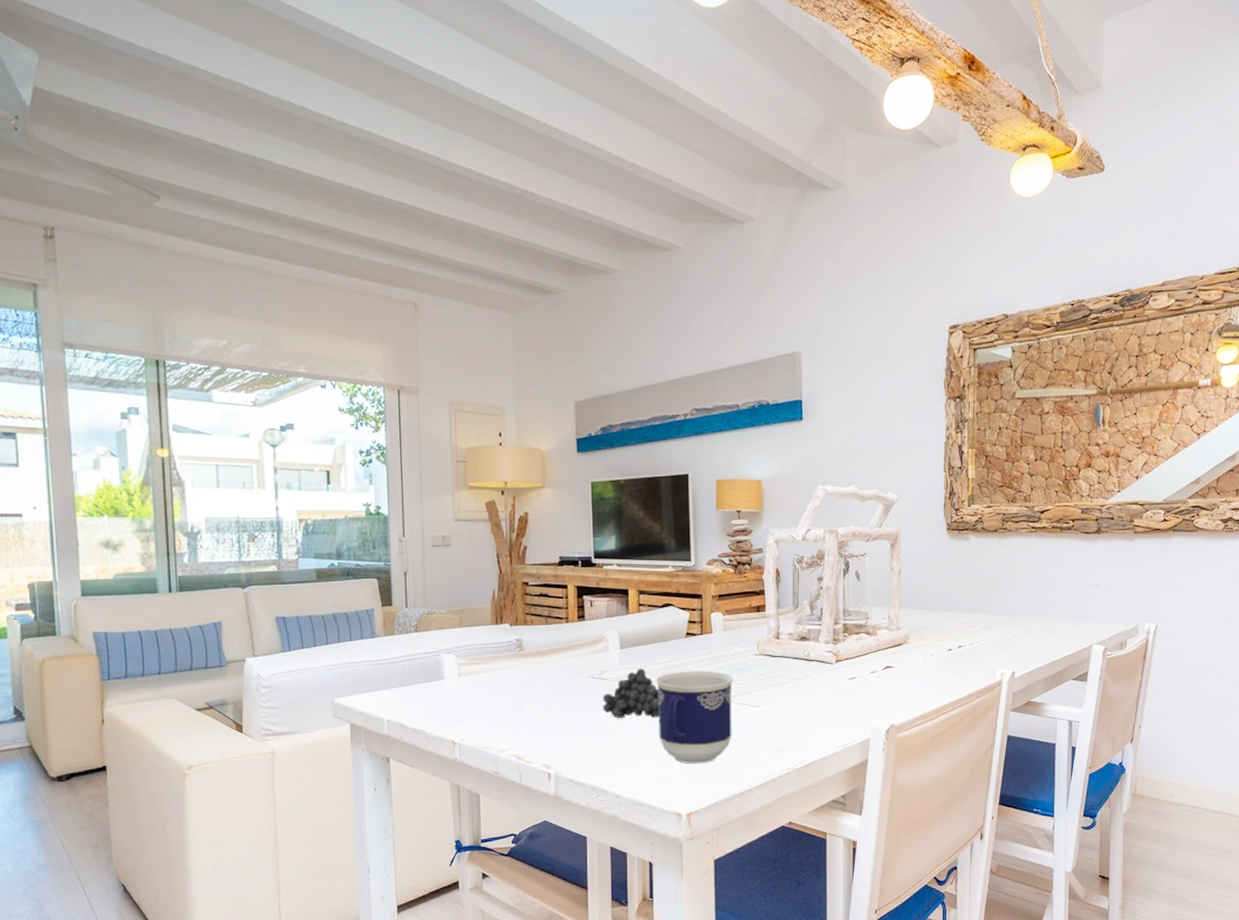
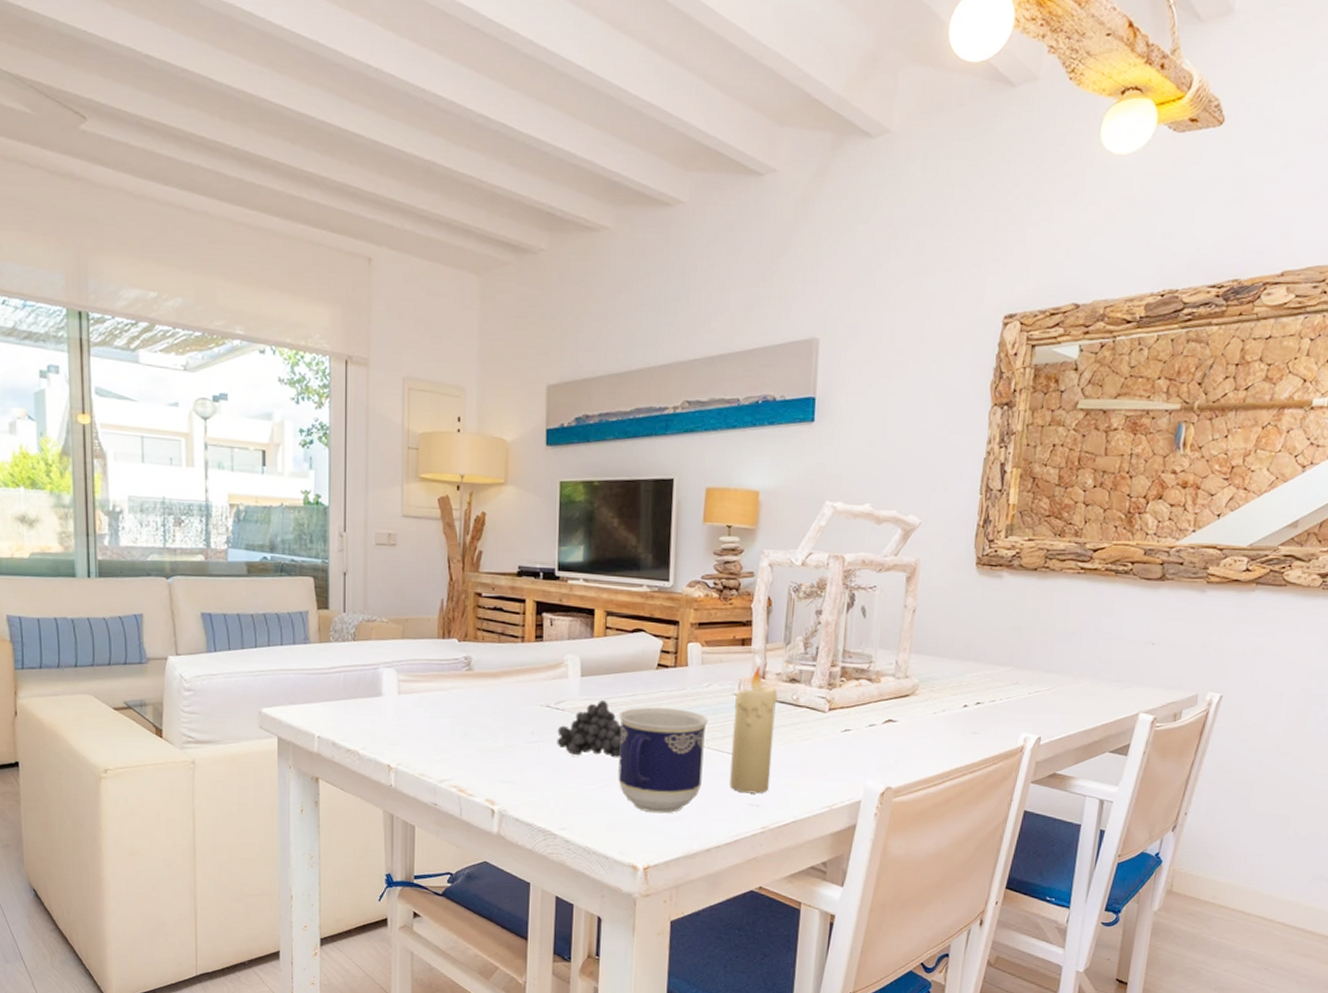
candle: none [755,628,791,740] -> present [730,666,778,794]

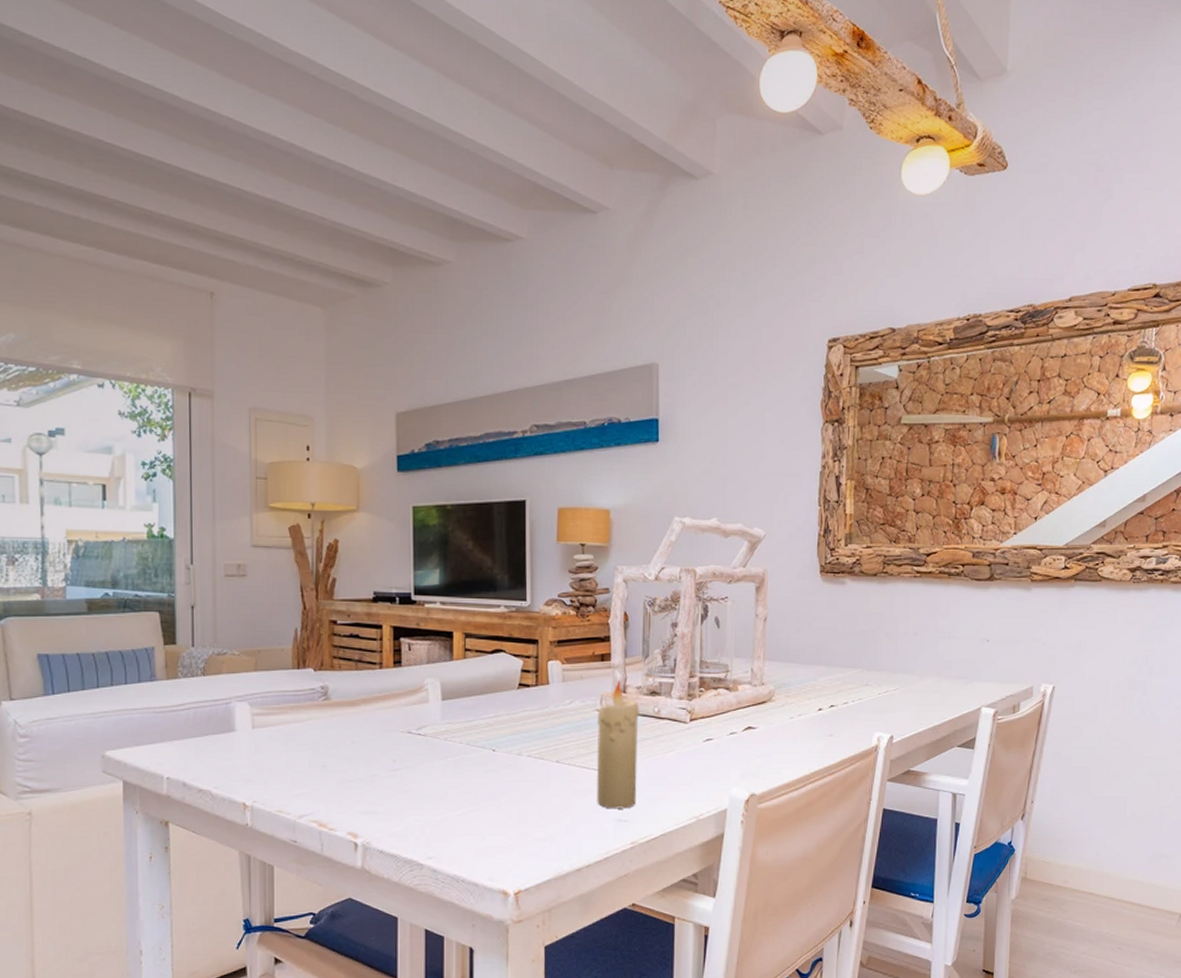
fruit: present [557,699,622,758] -> none [420,722,486,782]
cup: present [618,707,708,814] -> none [482,727,572,835]

